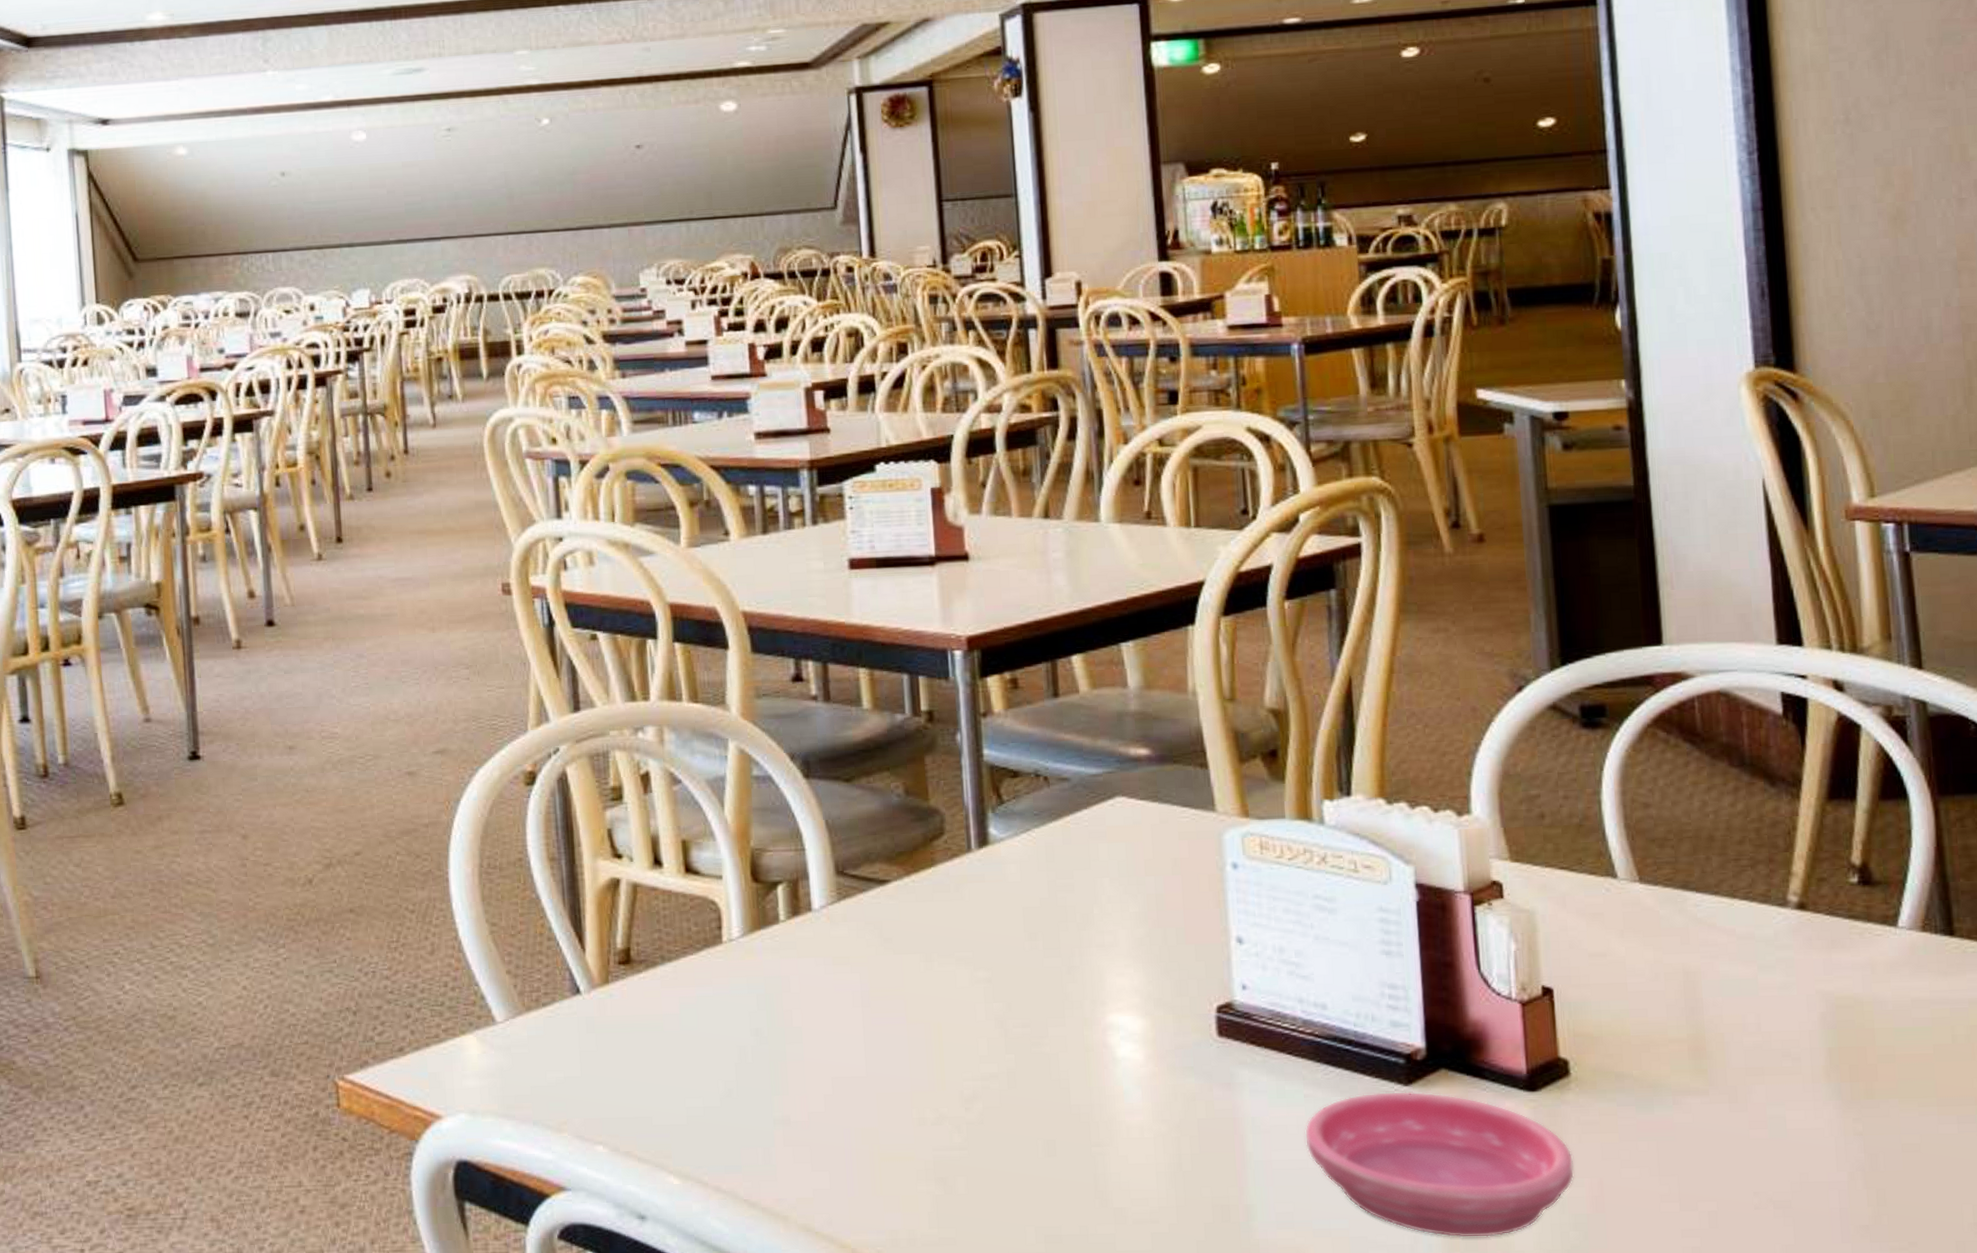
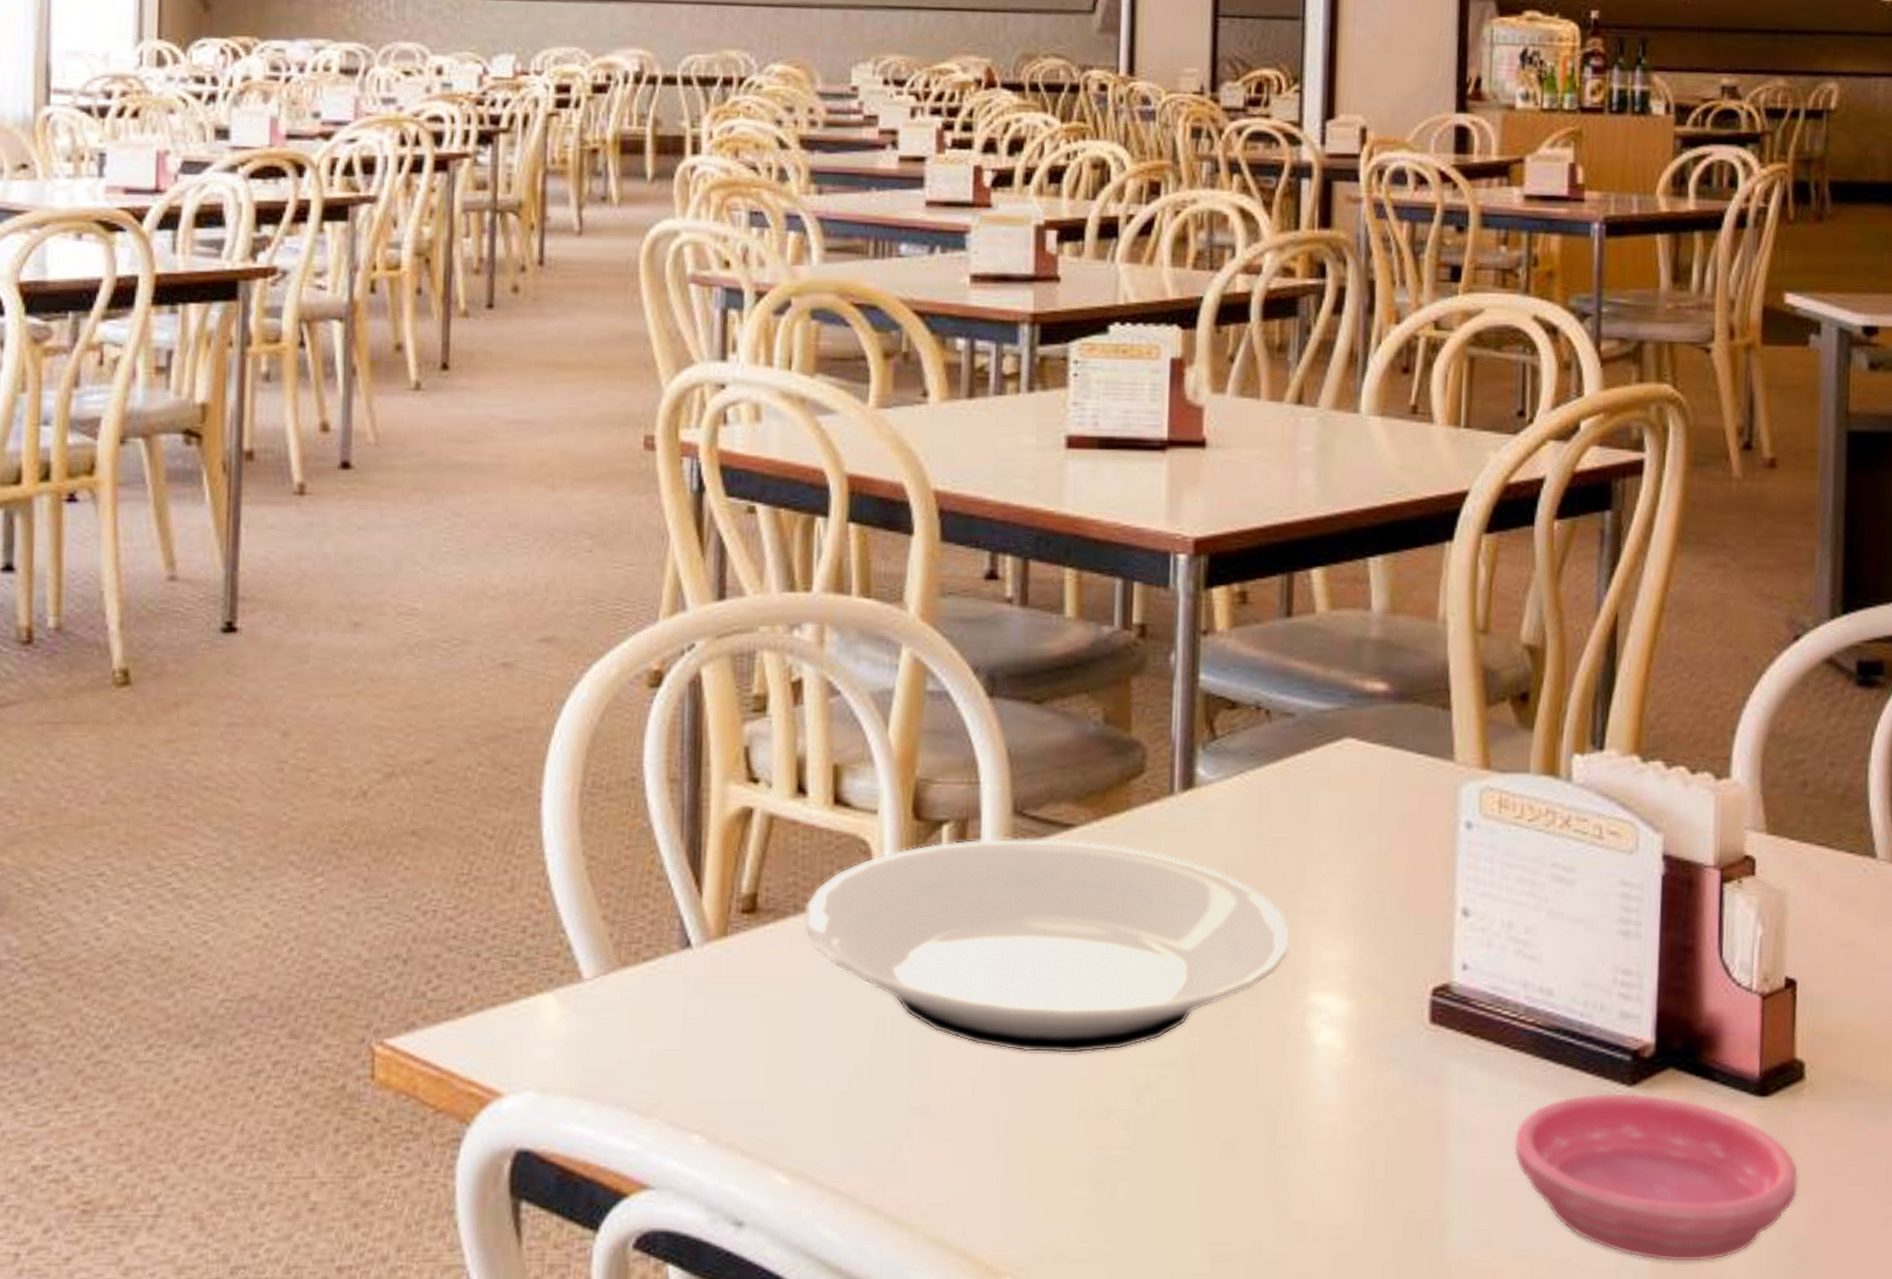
plate: none [669,892,1086,1071] -> present [804,838,1291,1053]

